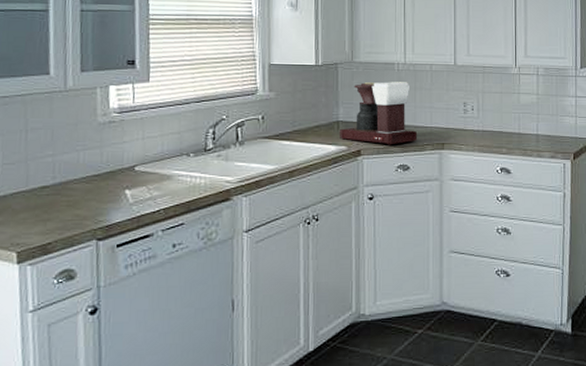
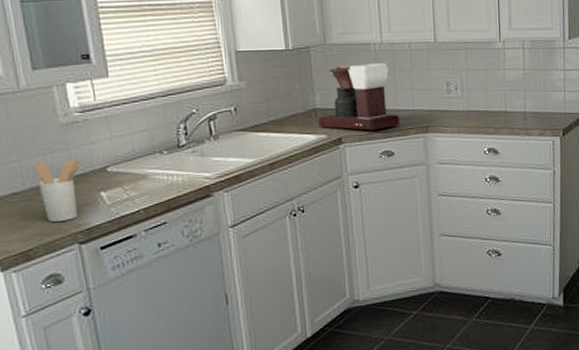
utensil holder: none [67,156,112,217] -> present [35,159,82,222]

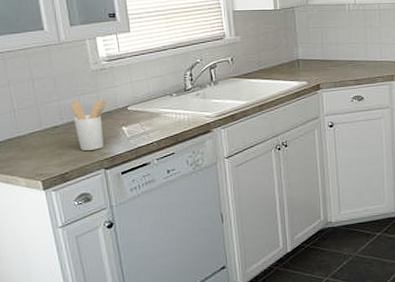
coffee maker: present [318,63,401,131] -> none [300,21,370,79]

